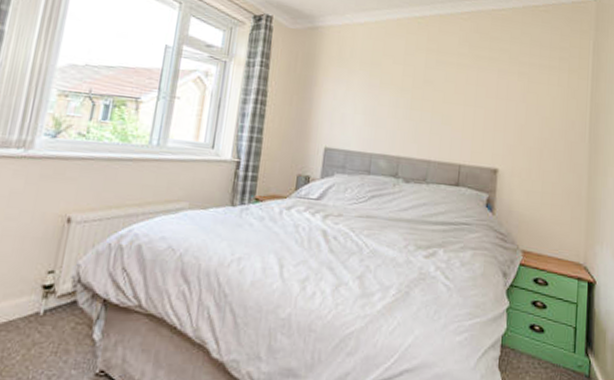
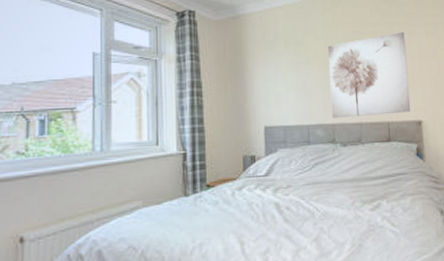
wall art: none [398,68,494,158] -> present [328,32,411,118]

